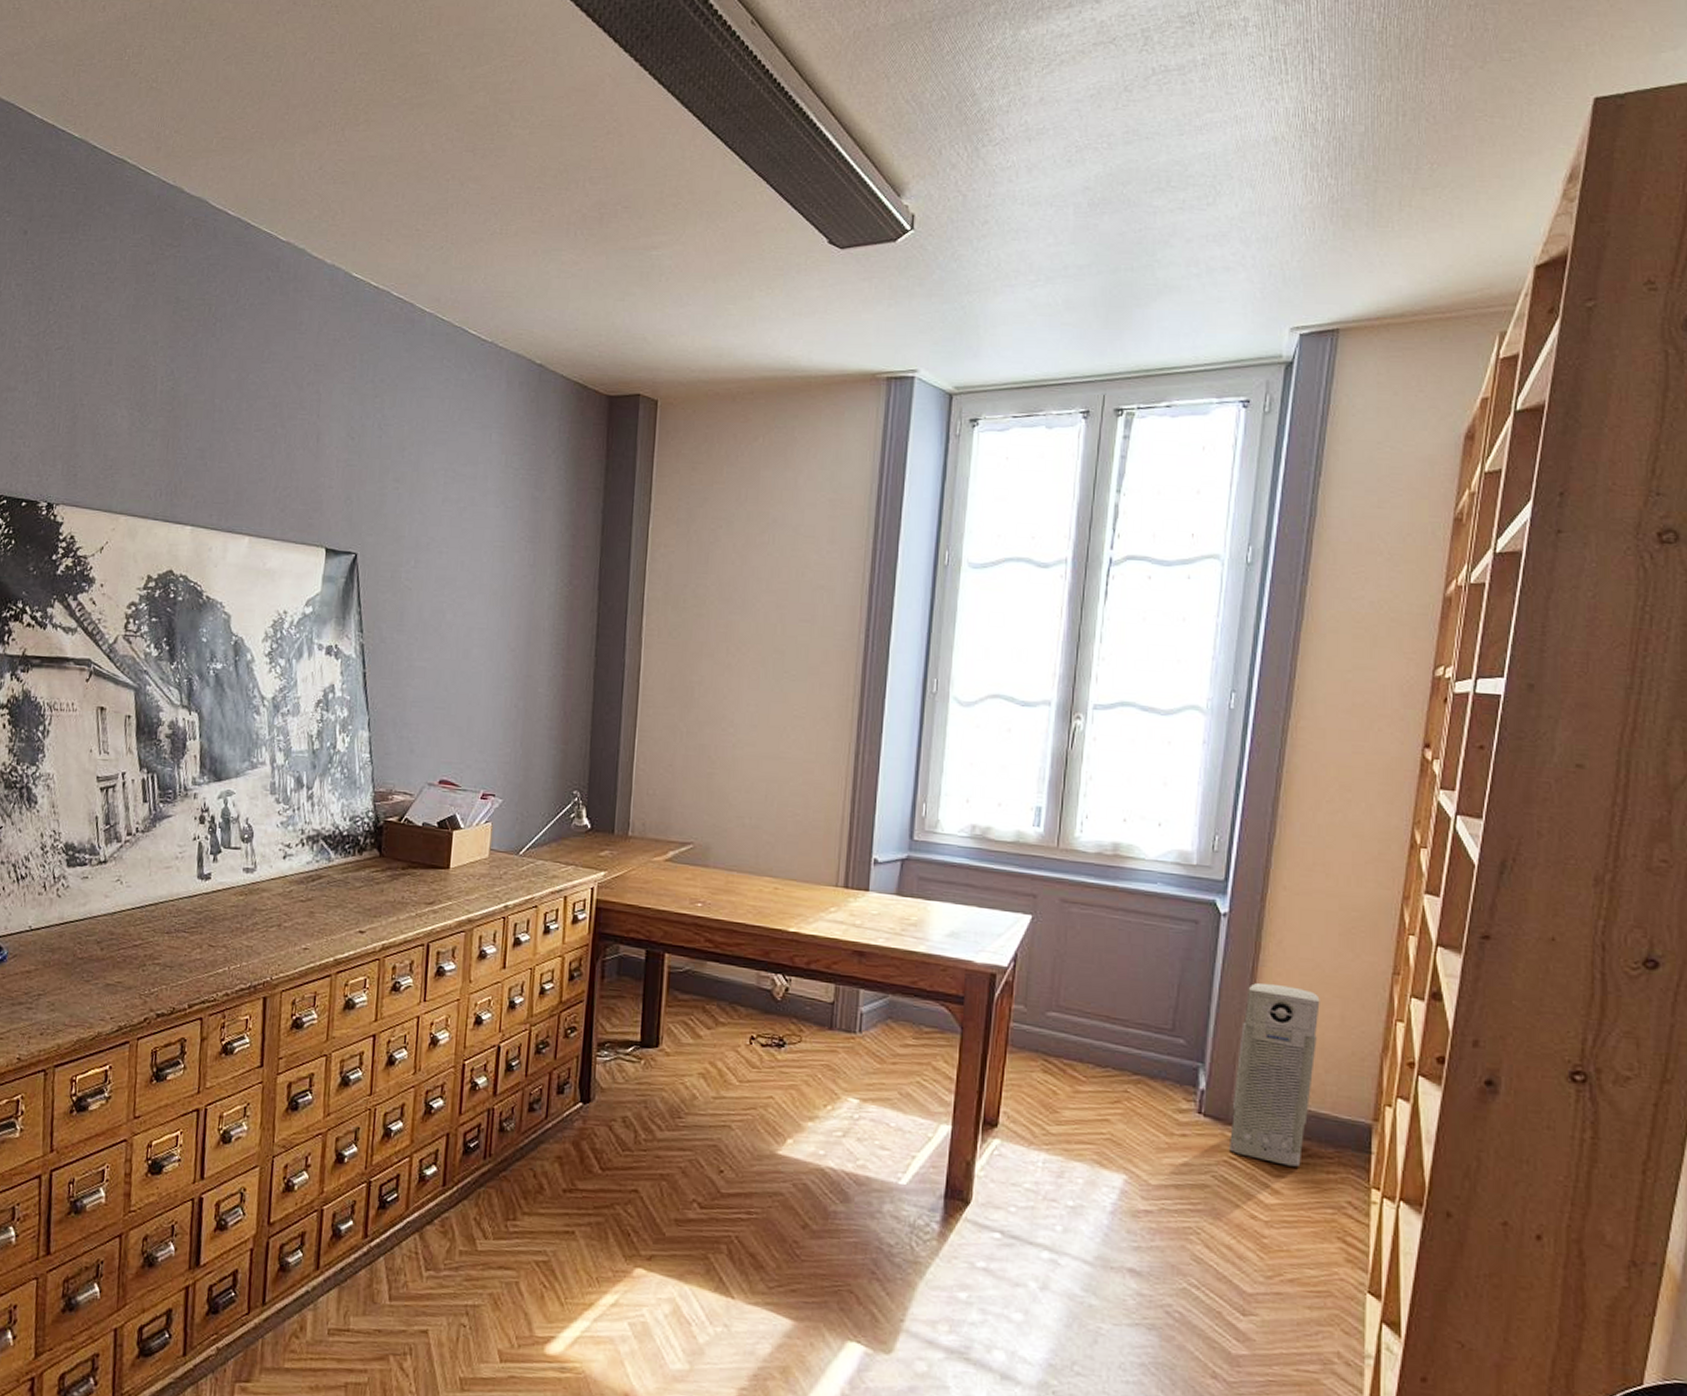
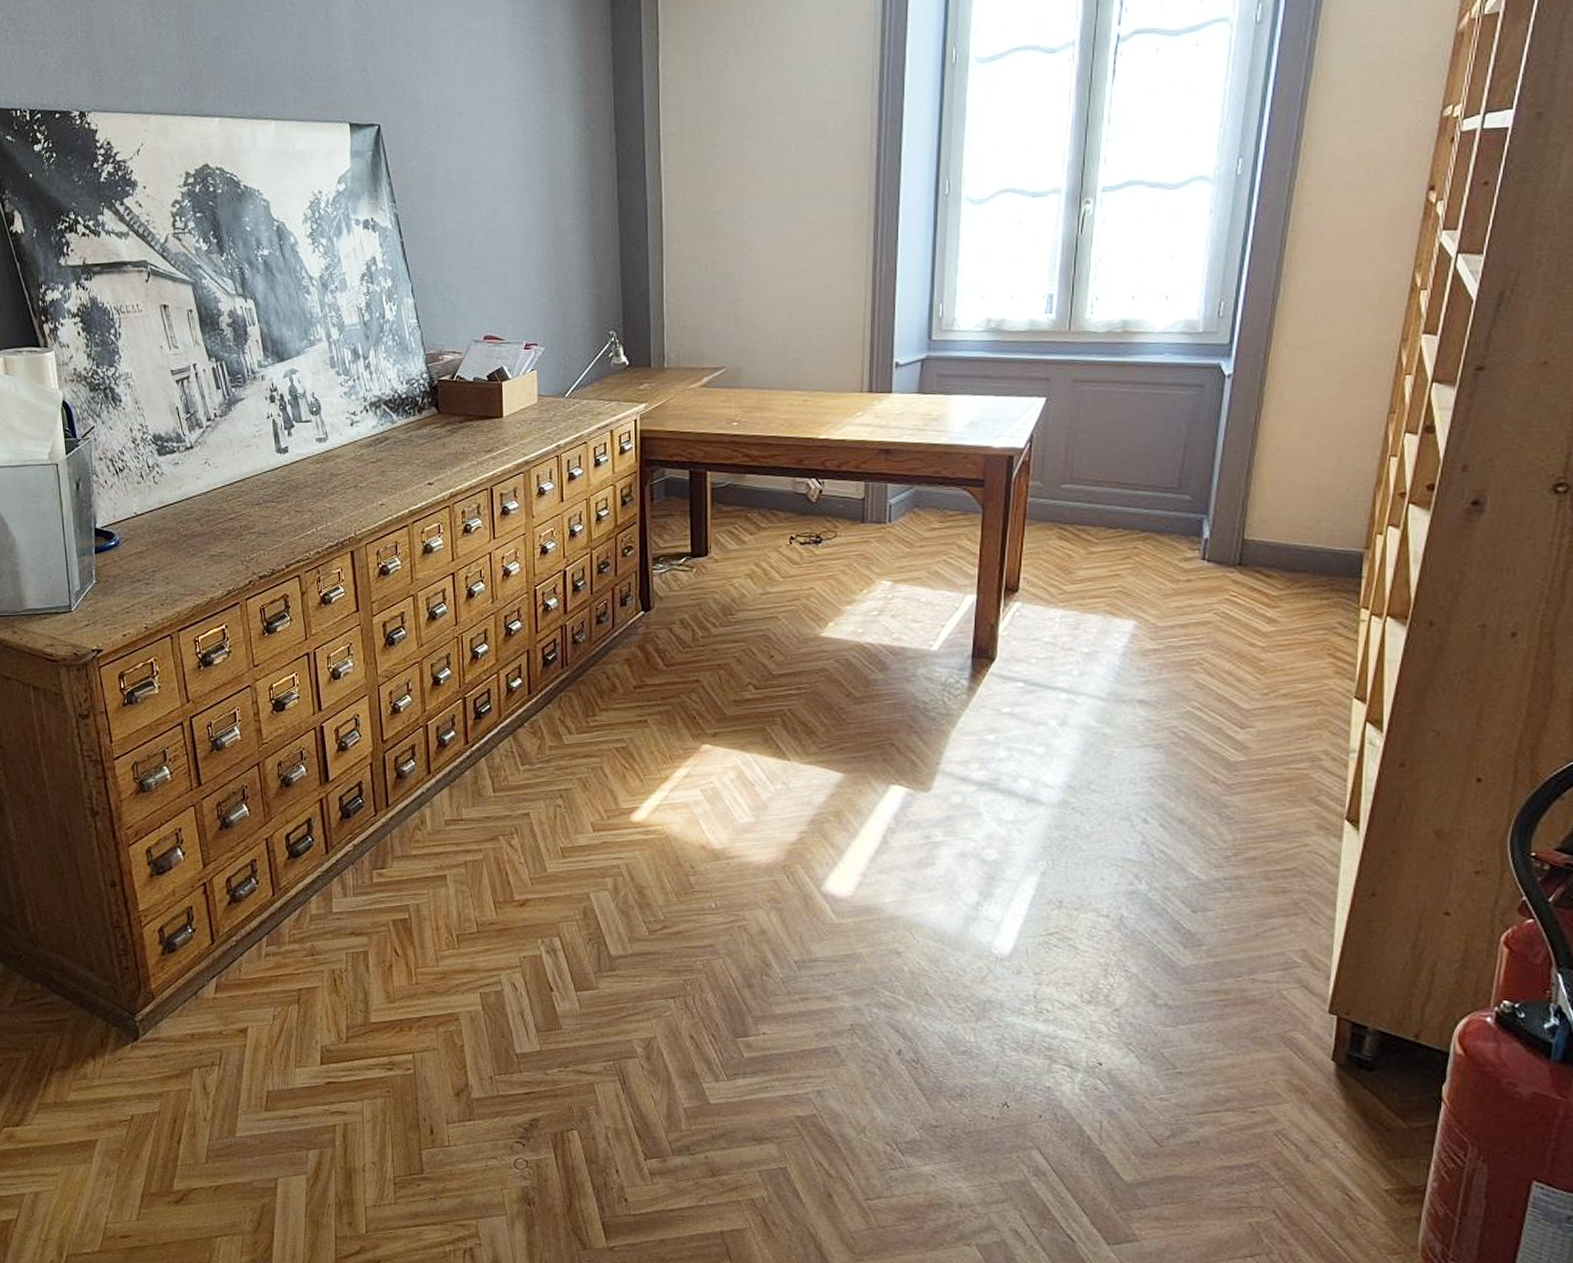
air purifier: present [1230,982,1320,1167] -> none [1231,435,1318,597]

